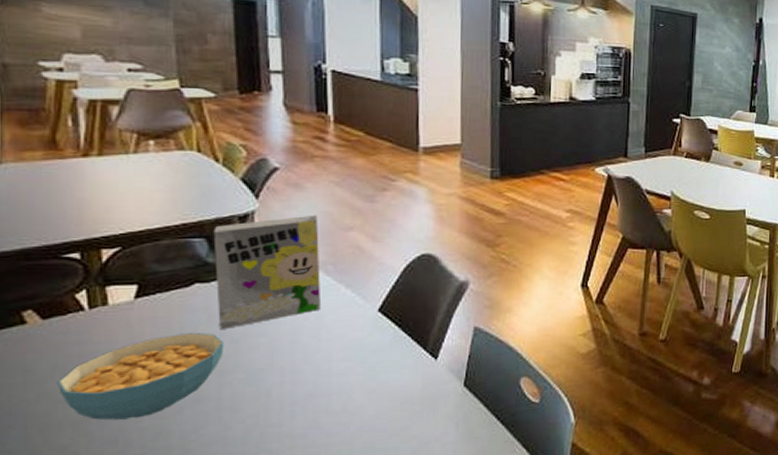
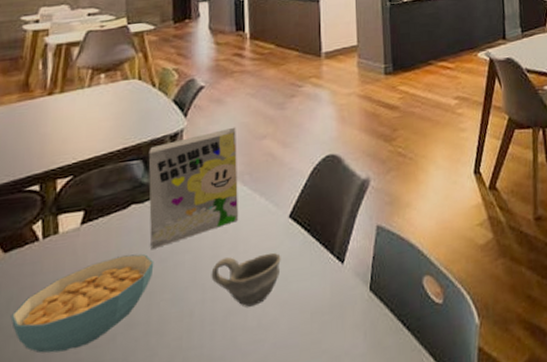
cup: none [290,343,369,392] -> present [211,252,281,308]

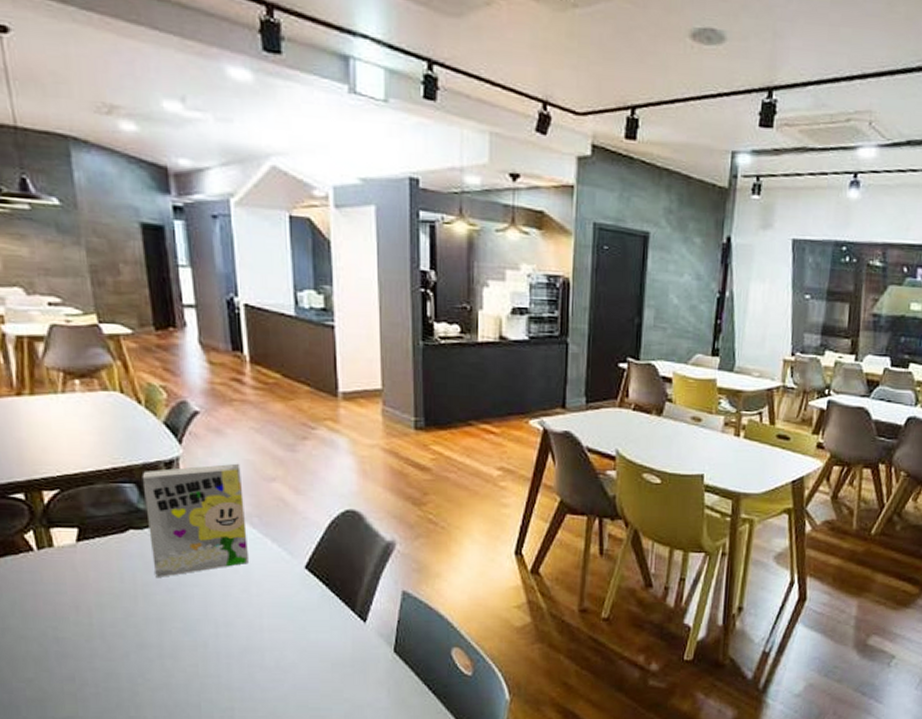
cereal bowl: present [10,254,154,354] -> none [17,579,161,659]
cup: present [211,252,281,308] -> none [223,598,298,648]

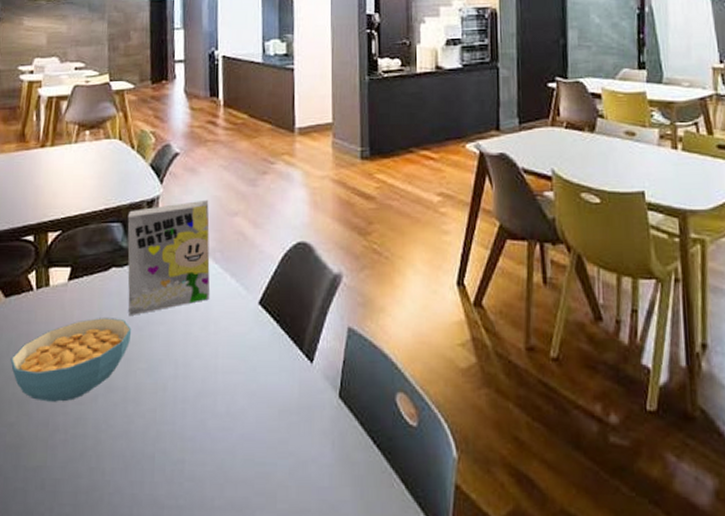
cereal bowl: none [17,579,161,659] -> present [10,318,132,402]

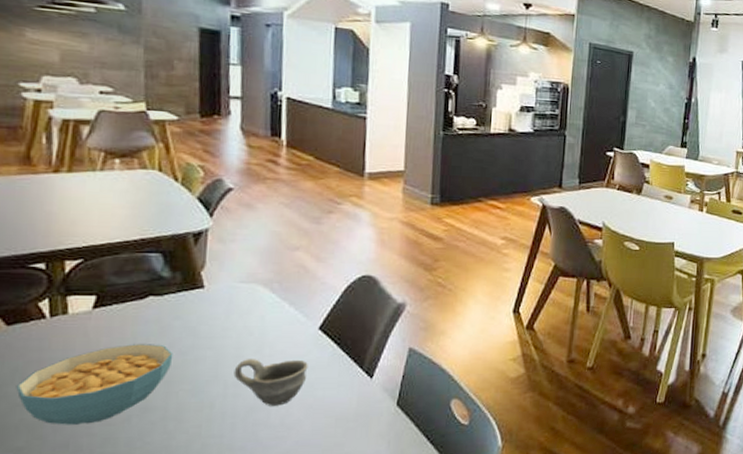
cereal box: present [127,199,210,317] -> none [168,234,267,342]
cup: none [183,336,250,391] -> present [233,359,308,406]

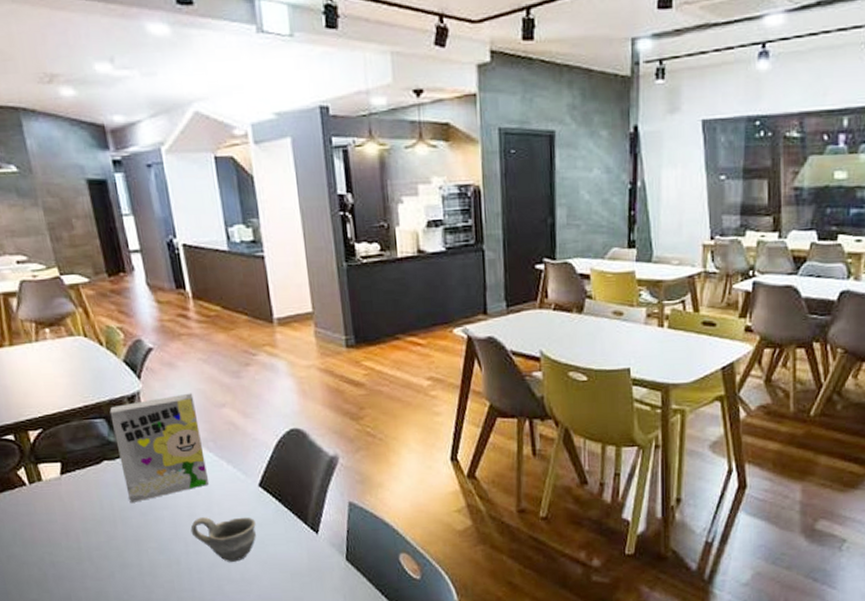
cereal bowl: present [16,344,173,425] -> none [18,506,136,580]
cereal box: none [168,234,267,342] -> present [109,393,210,504]

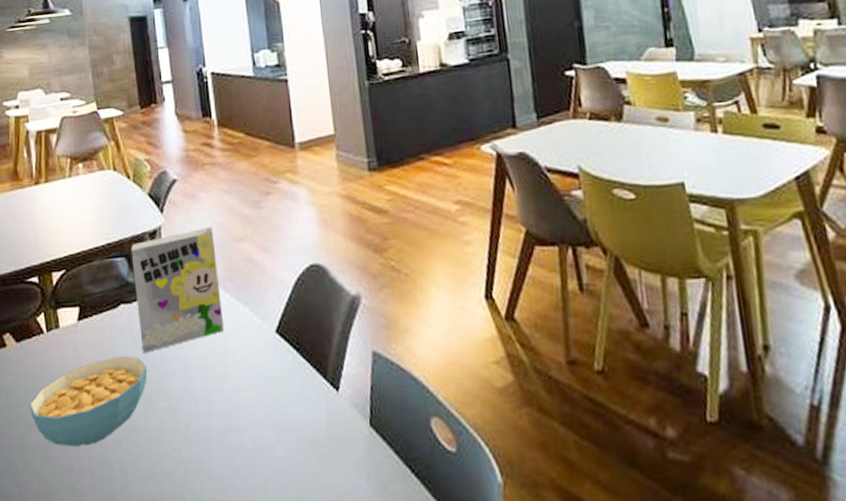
cereal bowl: none [18,506,136,580] -> present [28,356,148,447]
cup: present [190,517,256,562] -> none [202,370,272,426]

